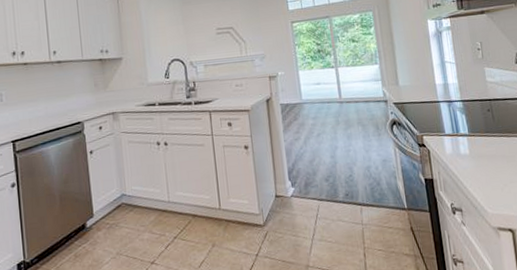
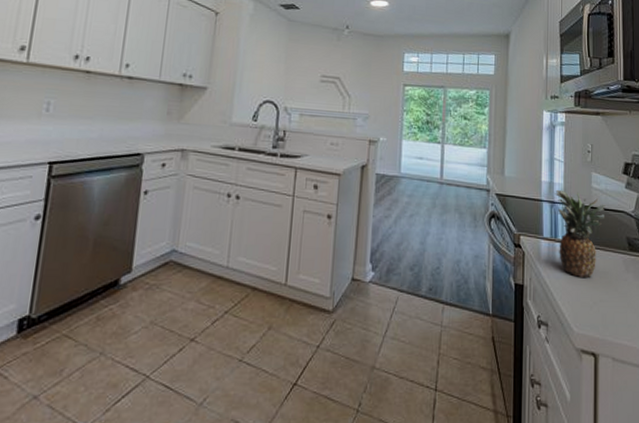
fruit: none [449,88,505,165] -> present [554,189,605,277]

